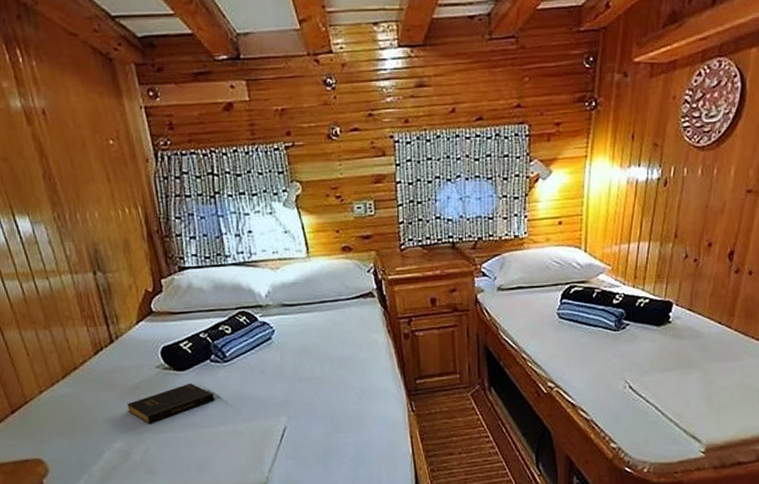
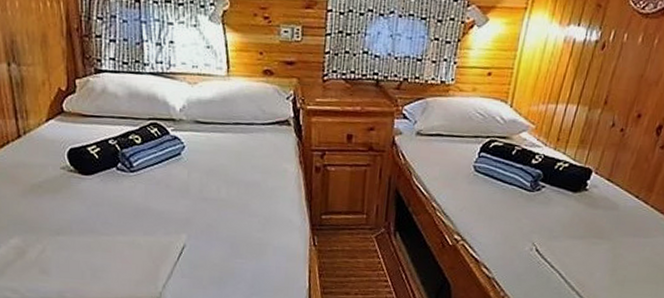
book: present [127,382,216,425] -> none [28,188,118,225]

